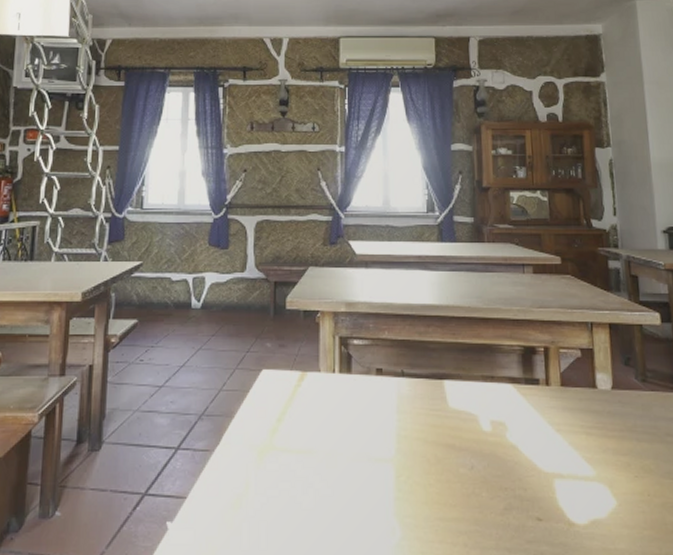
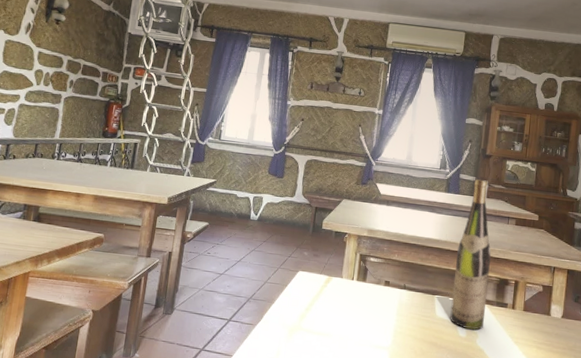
wine bottle: none [464,220,513,421] -> present [450,179,491,330]

